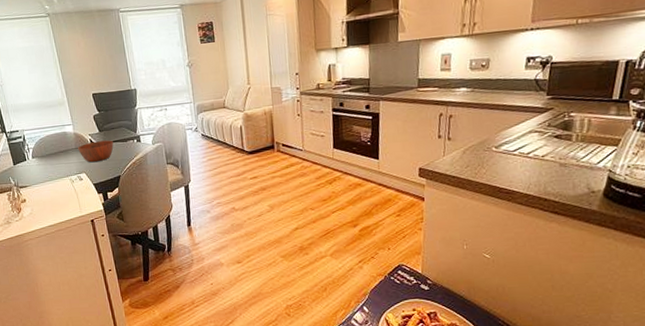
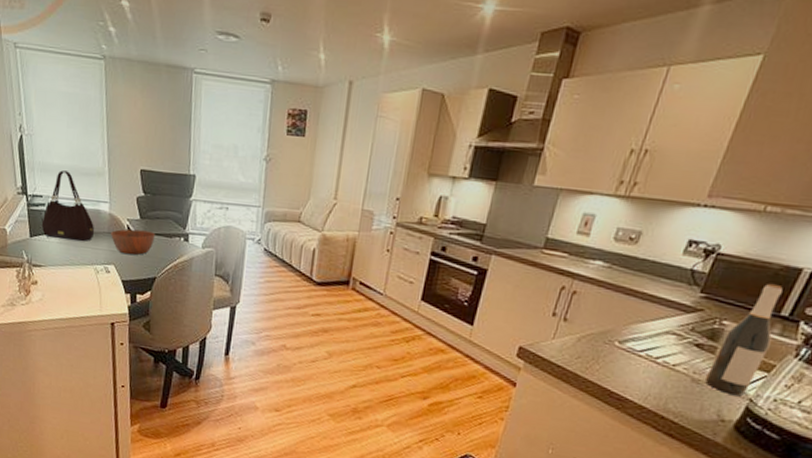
handbag: none [21,107,64,162] -> present [41,170,94,241]
wine bottle: none [569,76,612,170] -> present [704,283,783,396]

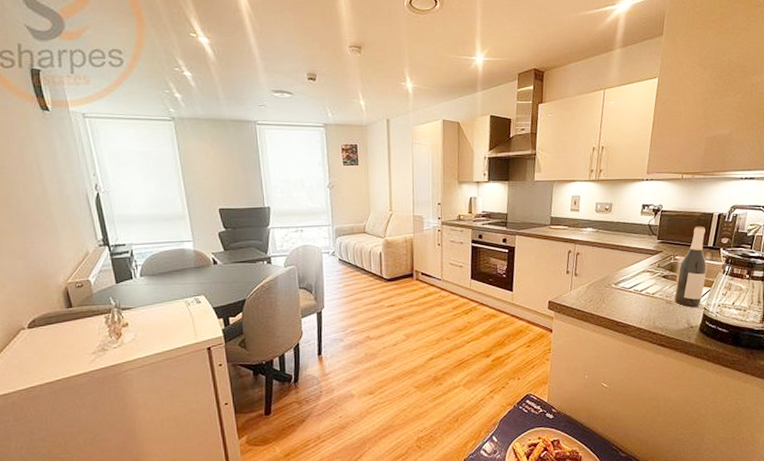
handbag: present [41,170,94,241] -> none [126,219,181,280]
bowl: present [111,229,155,255] -> none [198,260,240,284]

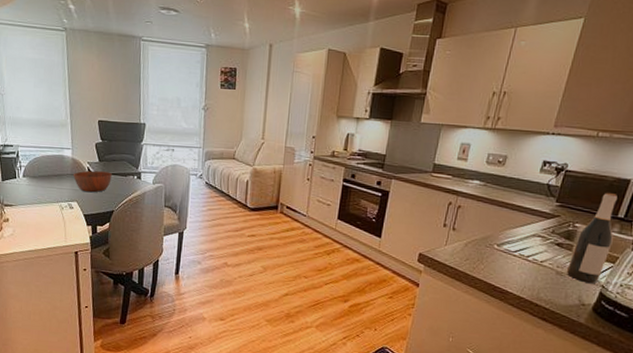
bowl: none [198,260,240,284] -> present [73,170,112,193]

